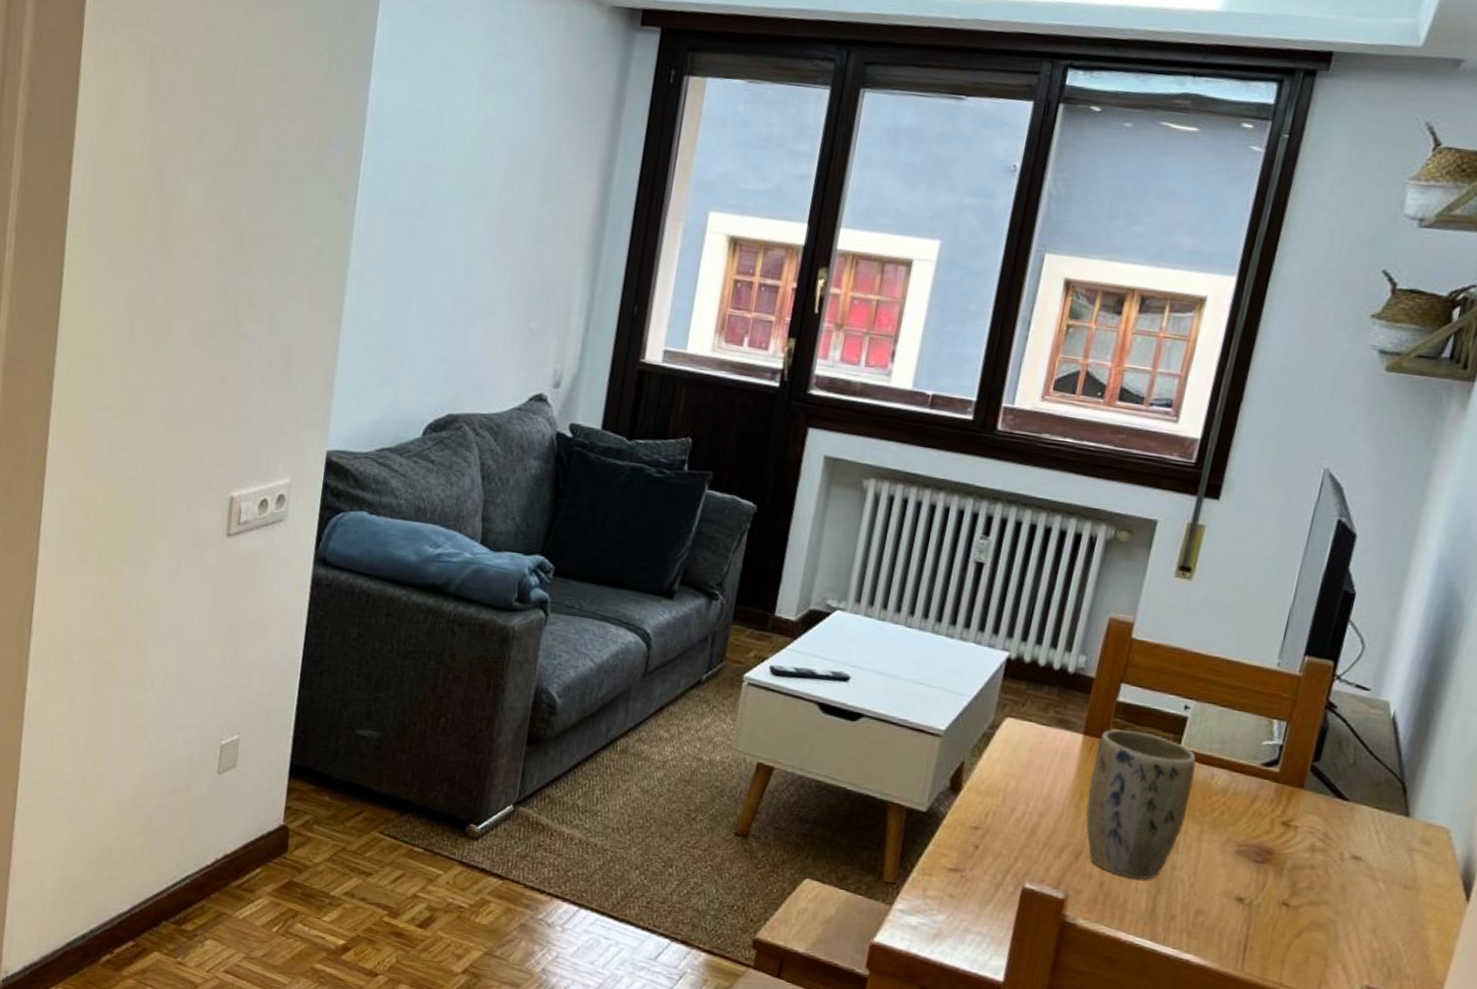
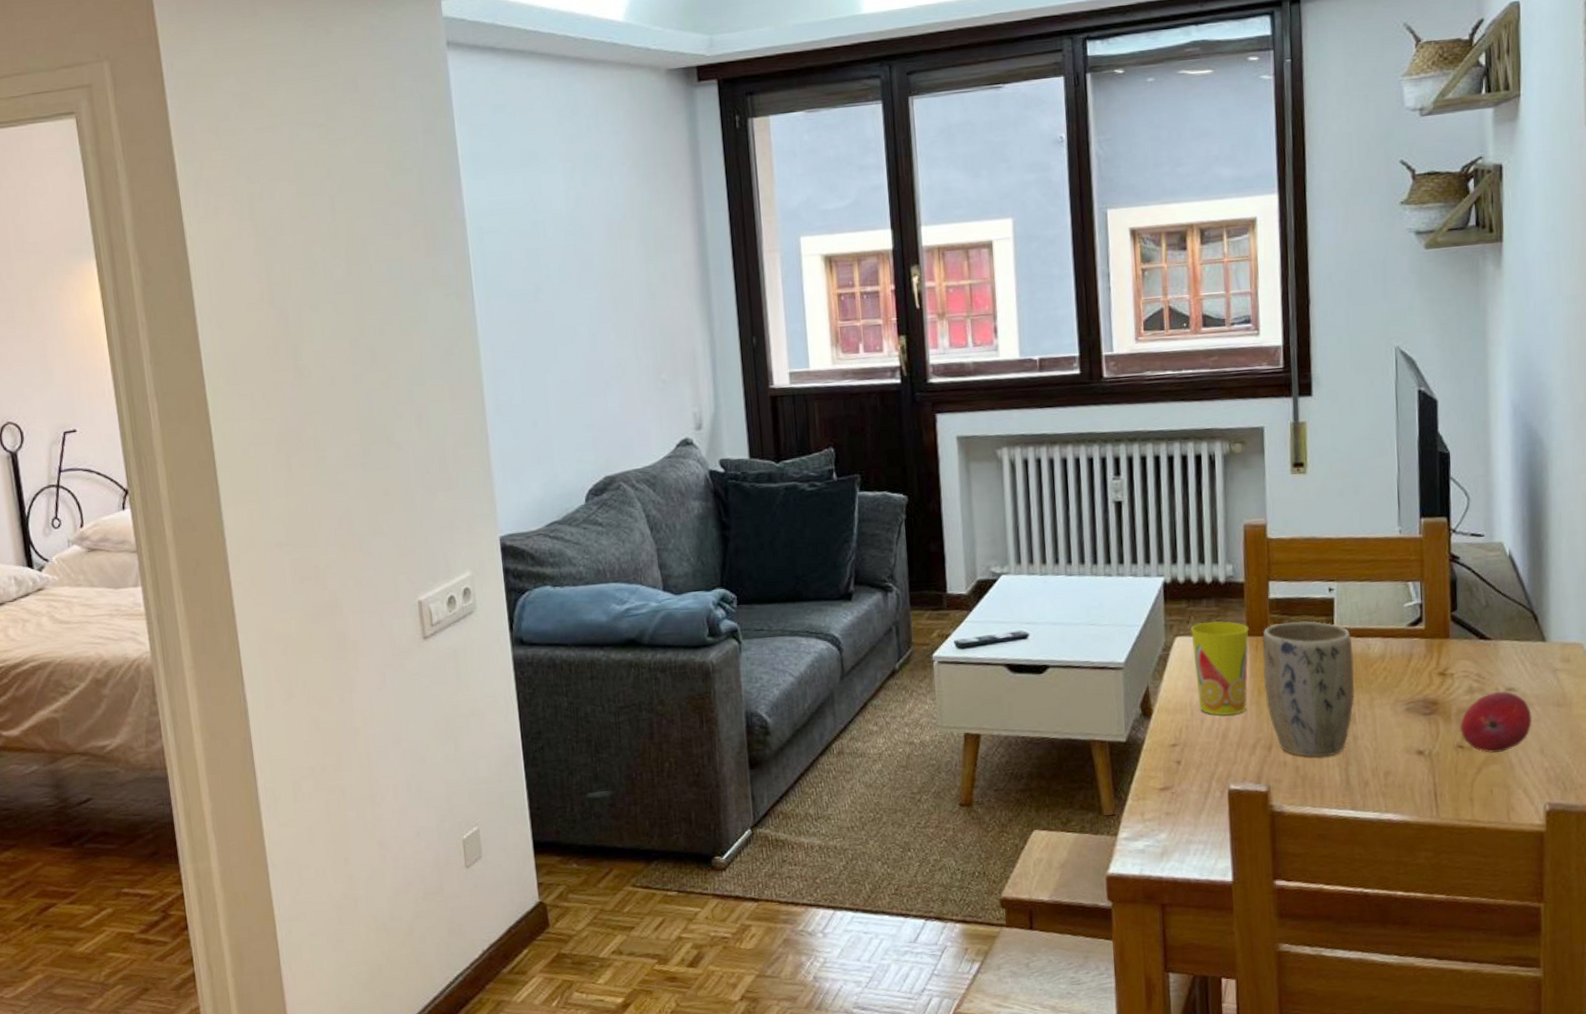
cup: none [1013,709,1088,813] -> present [1191,621,1249,716]
fruit: none [1290,856,1373,921] -> present [1460,691,1533,753]

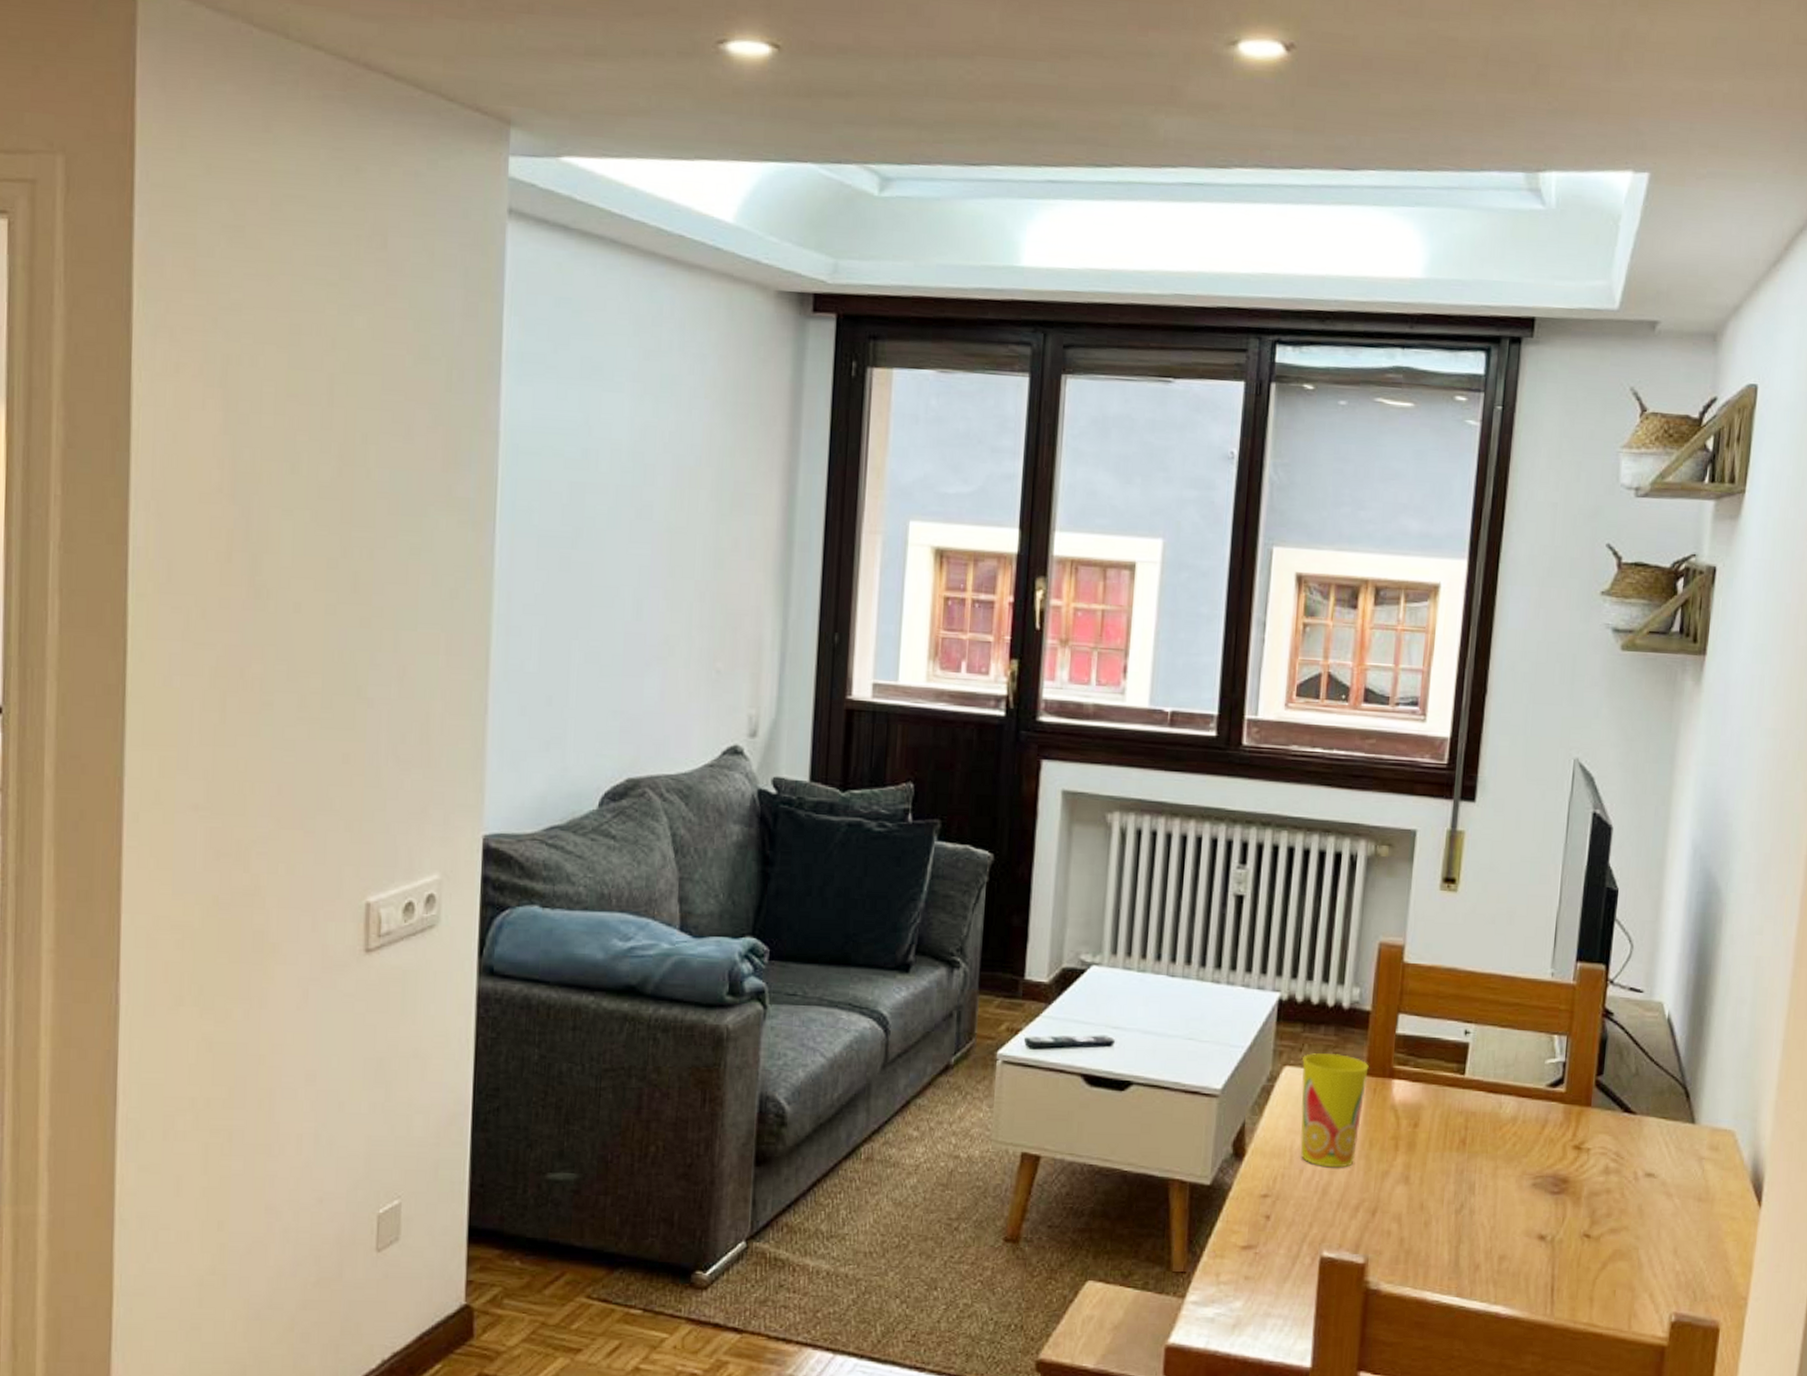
plant pot: present [1262,620,1355,758] -> none [1376,1064,1483,1230]
fruit: present [1460,691,1533,753] -> none [1589,1177,1670,1247]

